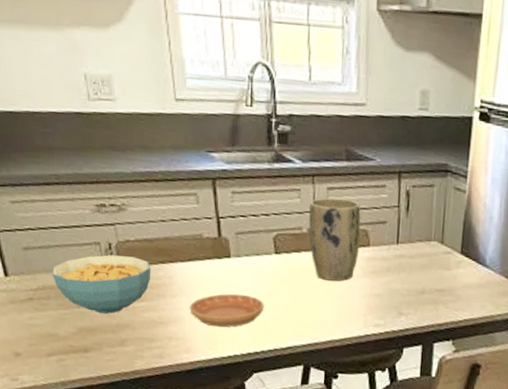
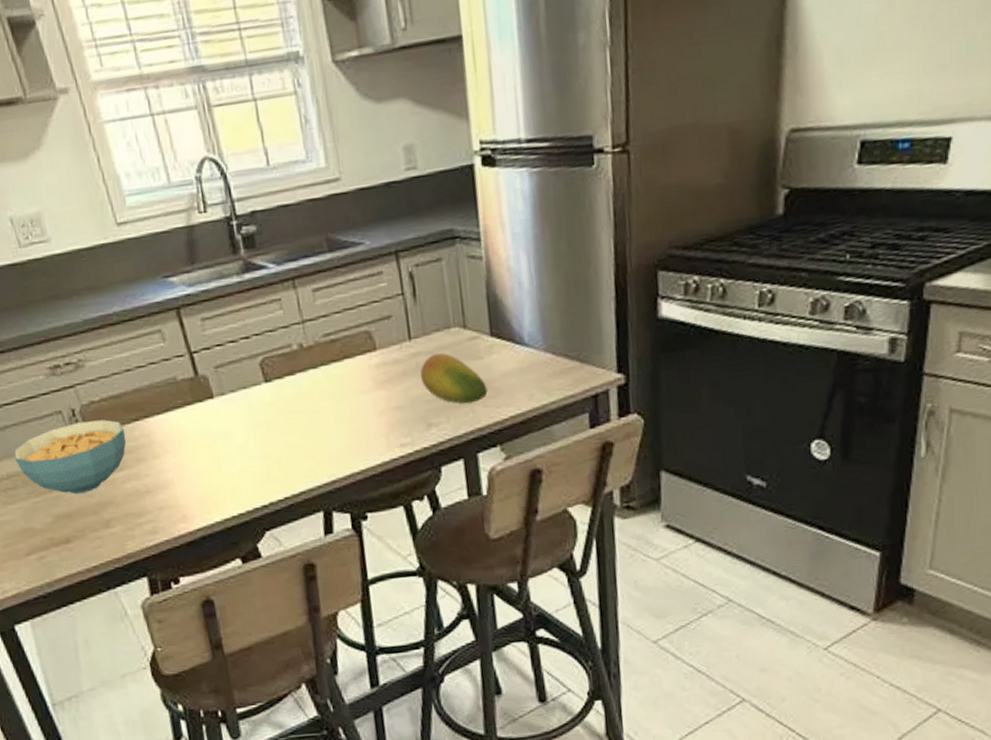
saucer: present [189,293,264,327] -> none [176,438,264,485]
plant pot: present [309,197,361,281] -> none [295,298,365,402]
fruit: none [400,258,451,303] -> present [419,352,488,404]

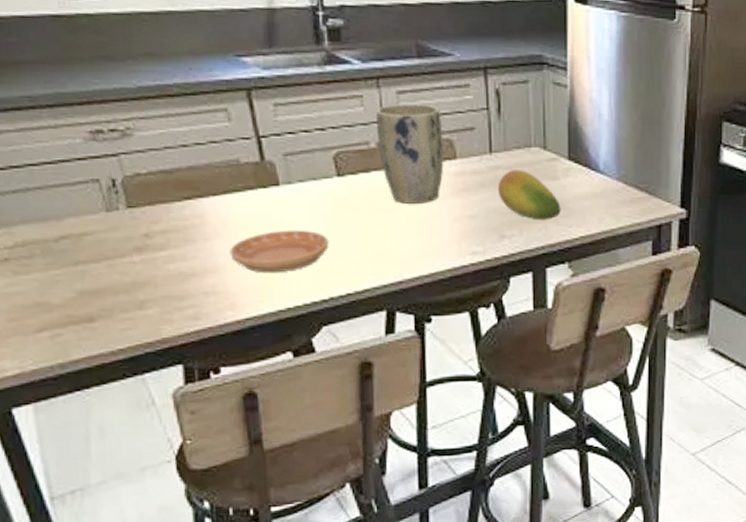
cereal bowl: present [13,419,127,494] -> none [33,194,175,269]
saucer: none [176,438,264,485] -> present [230,230,329,273]
plant pot: none [295,298,365,402] -> present [376,103,444,204]

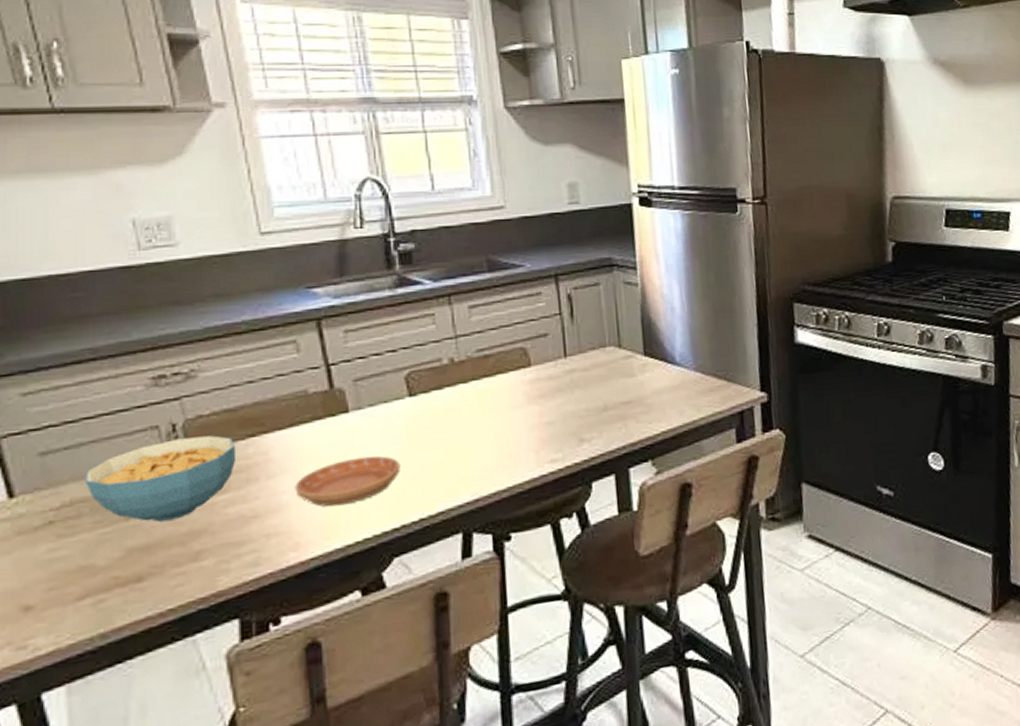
cereal bowl: none [33,194,175,269] -> present [85,435,237,522]
plant pot: present [376,103,444,204] -> none [449,315,519,417]
fruit: present [497,169,561,220] -> none [574,370,640,420]

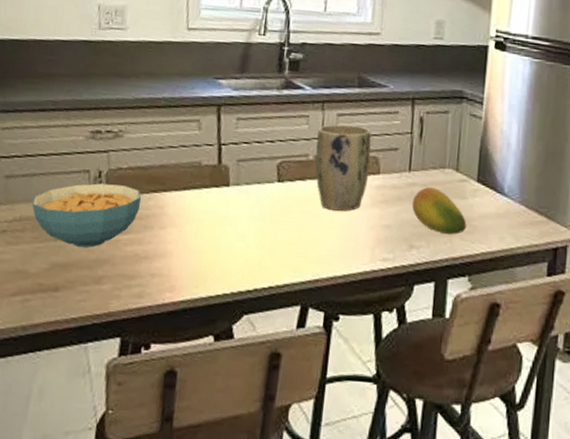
saucer: present [295,455,401,507] -> none [178,225,262,263]
plant pot: none [449,315,519,417] -> present [315,124,372,211]
fruit: none [574,370,640,420] -> present [411,186,467,235]

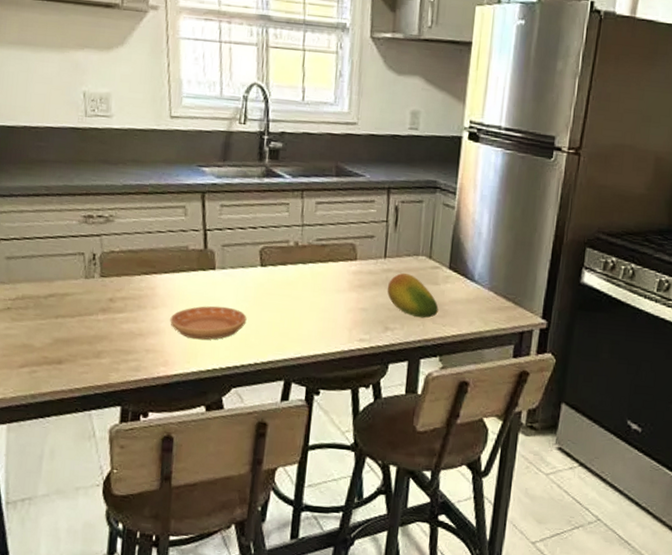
cereal bowl: present [32,183,142,248] -> none [32,265,134,325]
saucer: none [178,225,262,263] -> present [170,306,247,340]
plant pot: present [315,124,372,211] -> none [295,212,349,295]

